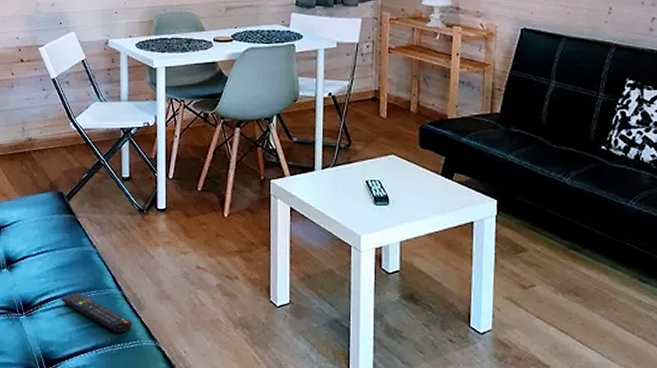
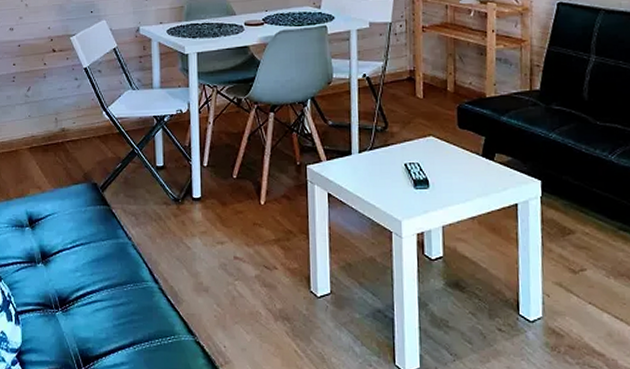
remote control: present [60,292,133,333] -> none [97,286,171,328]

